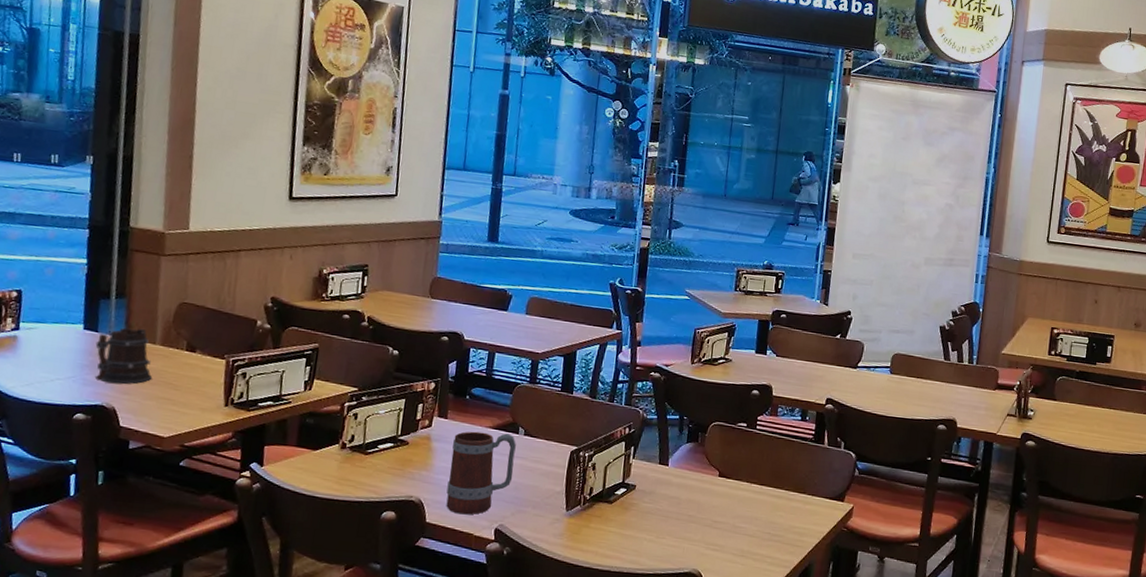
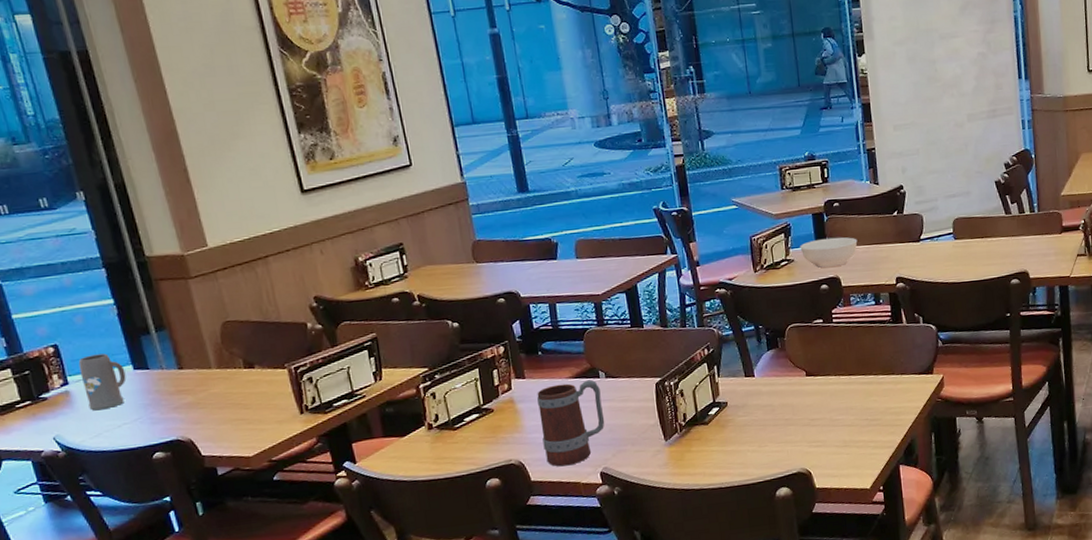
beer mug: none [30,306,76,361] -> present [78,353,127,411]
beer mug: present [95,328,153,384] -> none [150,357,220,417]
bowl: none [740,345,797,376] -> present [800,237,858,268]

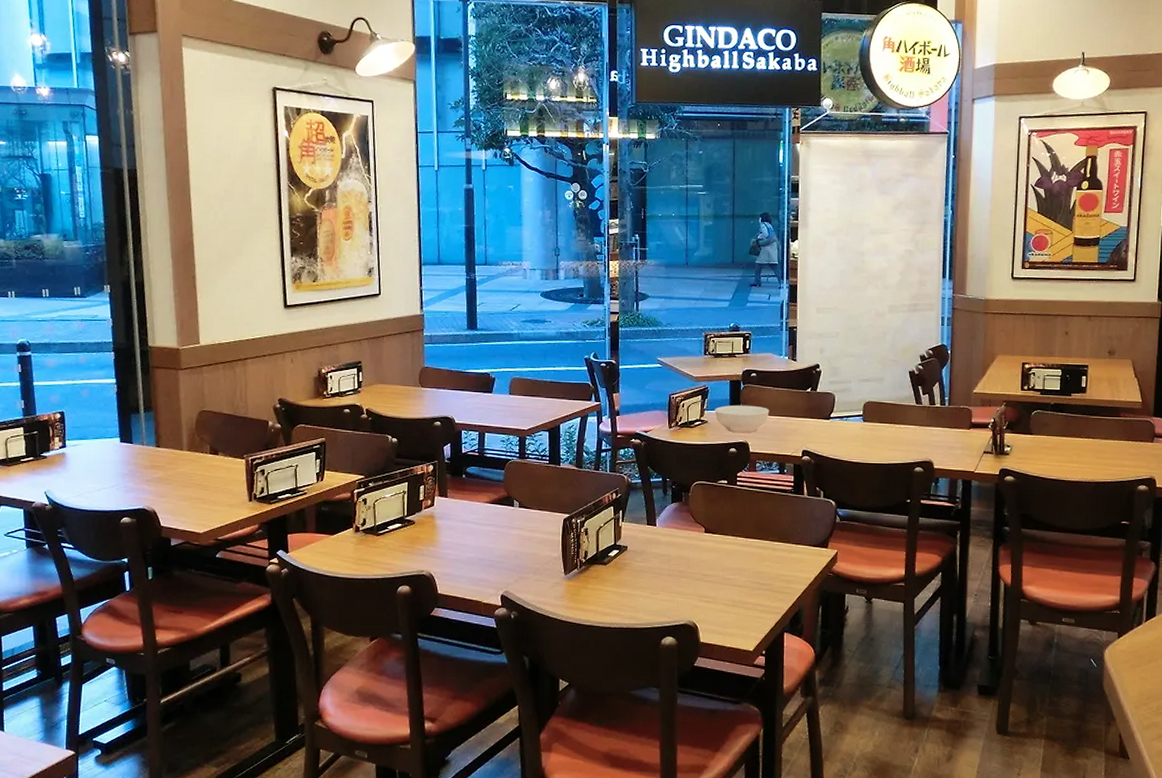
beer mug: present [78,353,127,411] -> none [77,424,113,474]
beer mug: present [537,379,605,467] -> none [454,507,513,584]

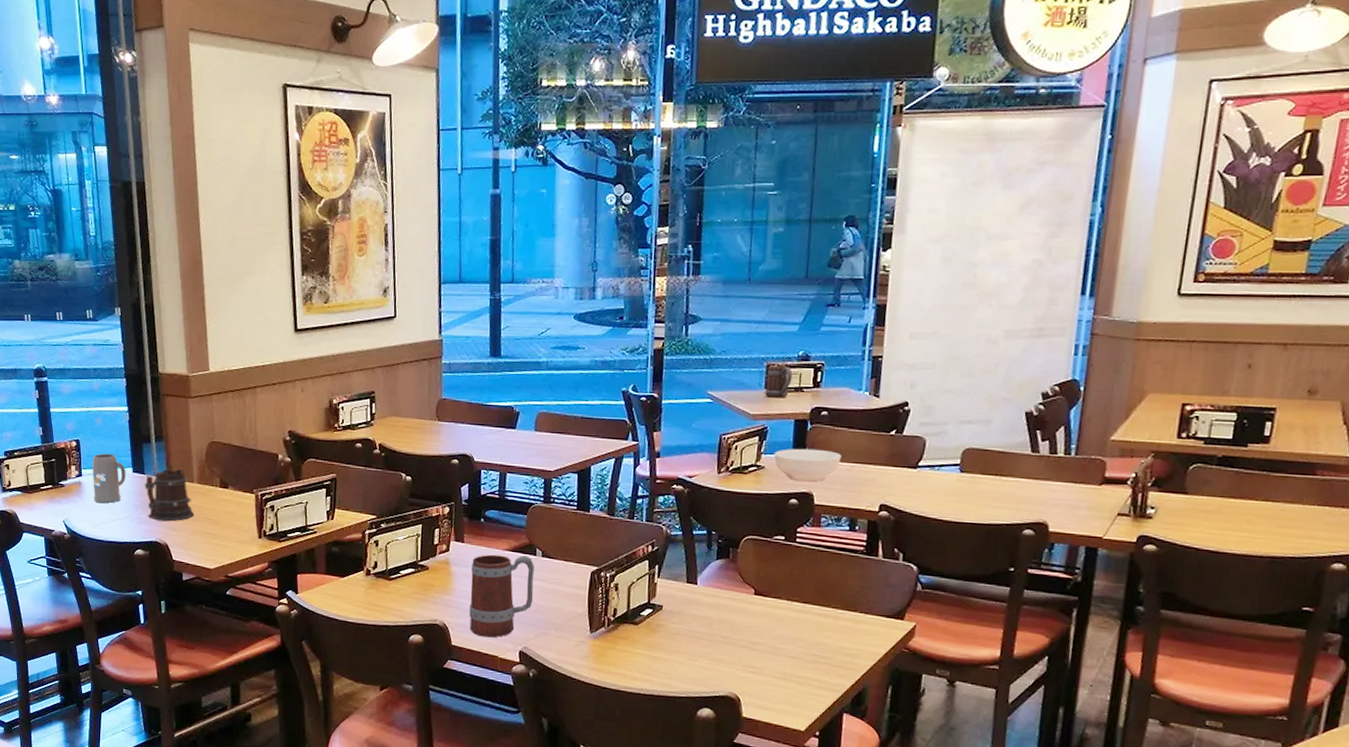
beer mug: none [77,424,113,474] -> present [92,453,126,504]
beer mug: none [132,437,184,489] -> present [144,469,195,521]
beer mug: none [454,507,513,584] -> present [469,554,534,638]
beer mug: none [704,334,726,363] -> present [765,364,793,398]

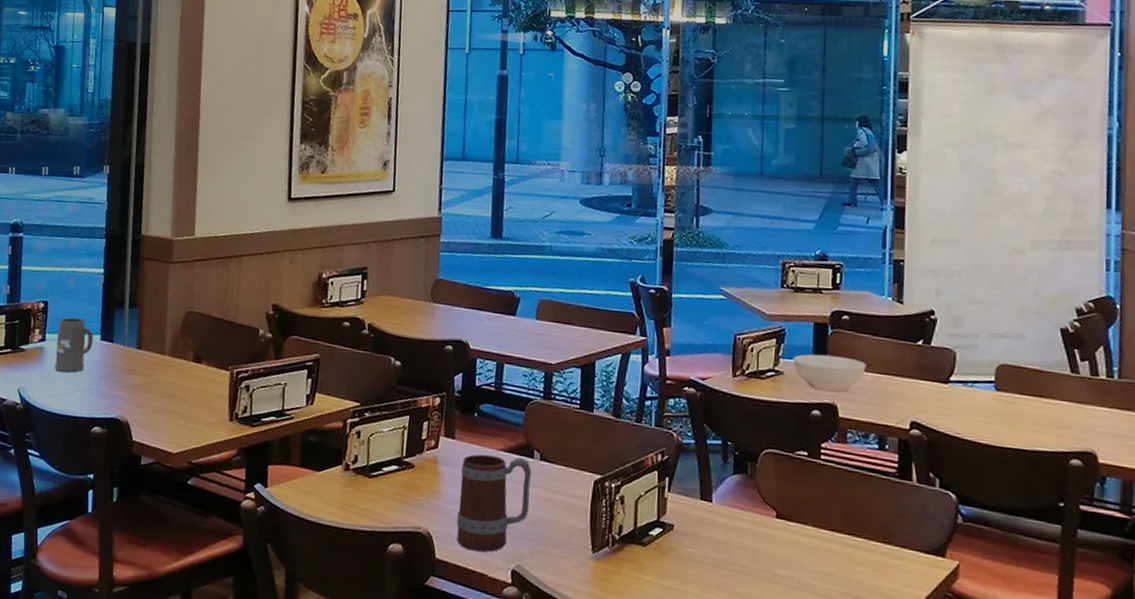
beer mug: present [144,469,195,521] -> none [111,338,162,396]
beer mug: present [765,364,793,398] -> none [781,263,810,299]

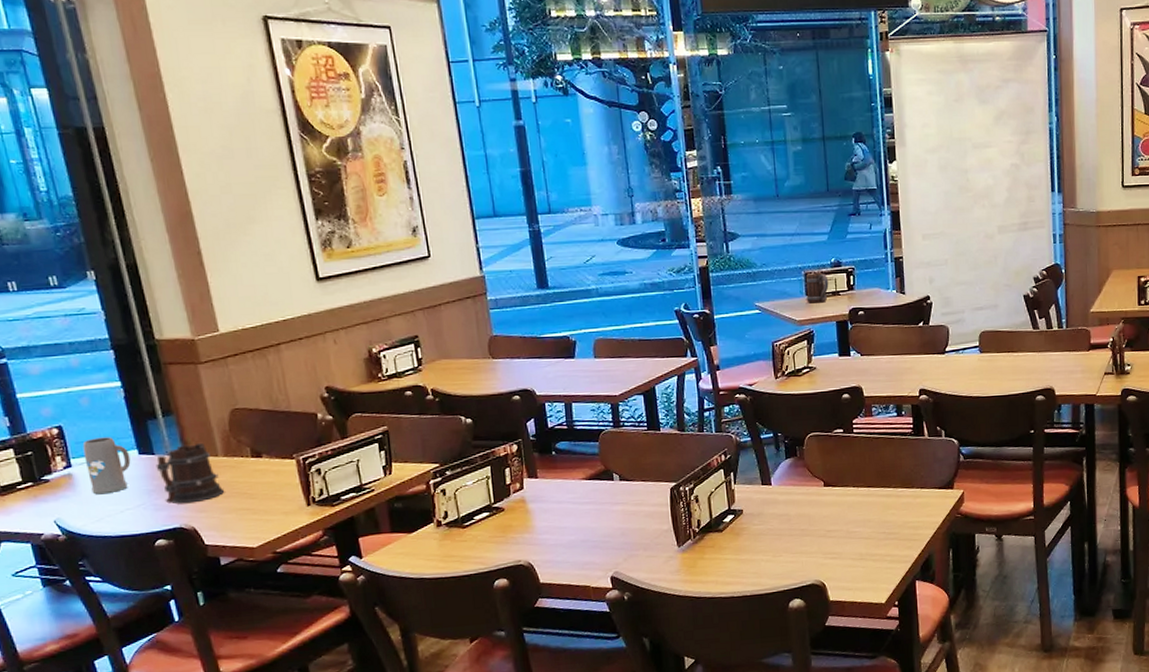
beer mug: none [111,338,162,396] -> present [155,443,225,504]
beer mug: present [456,454,532,552] -> none [549,482,618,569]
beer mug: none [781,263,810,299] -> present [805,272,829,303]
bowl: present [793,354,867,392] -> none [822,346,882,377]

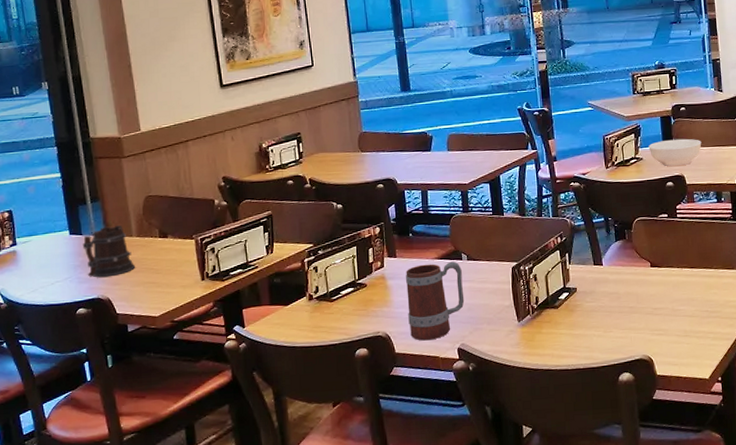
beer mug: present [82,437,131,495] -> none [26,220,63,269]
beer mug: none [549,482,618,569] -> present [406,261,465,341]
beer mug: present [805,272,829,303] -> none [633,73,654,101]
bowl: none [822,346,882,377] -> present [648,138,702,167]

